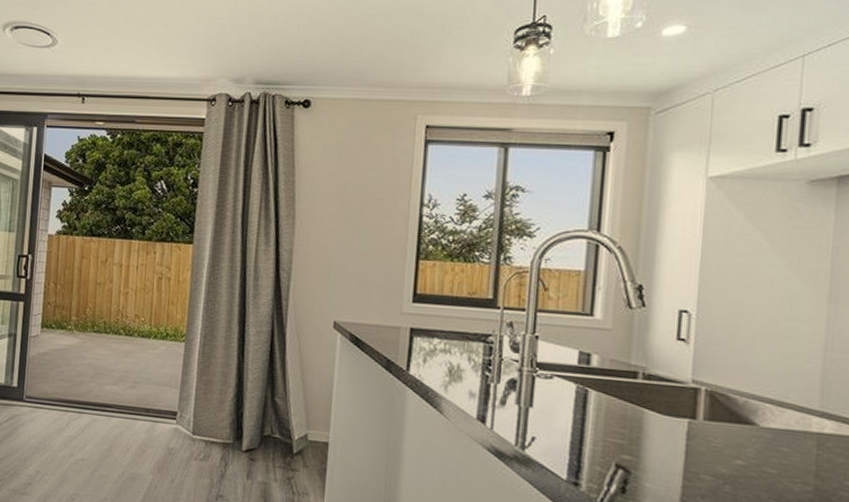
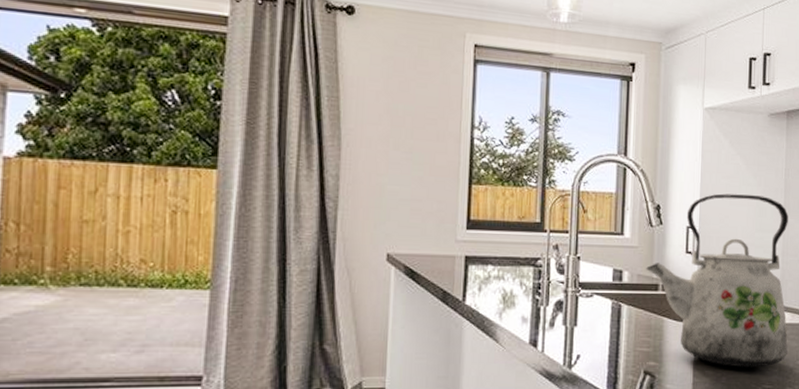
kettle: none [620,274,836,482] -> present [645,193,788,368]

